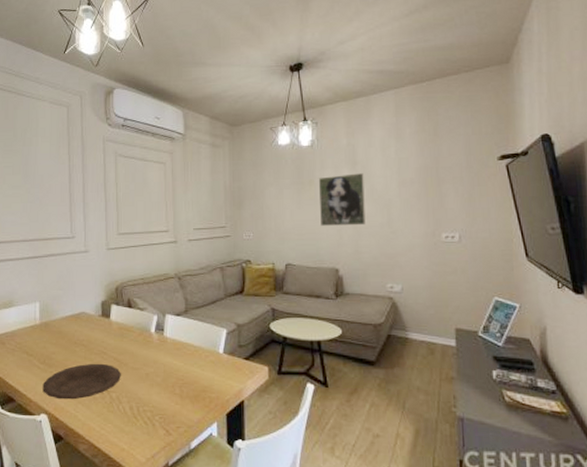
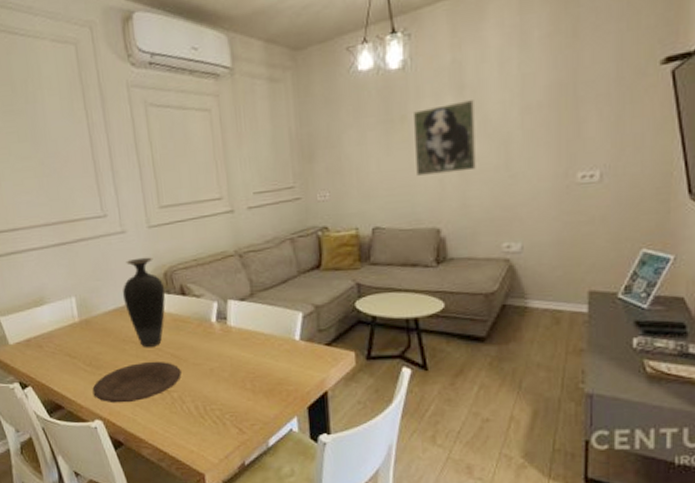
vase: none [79,273,115,350] -> present [122,257,166,347]

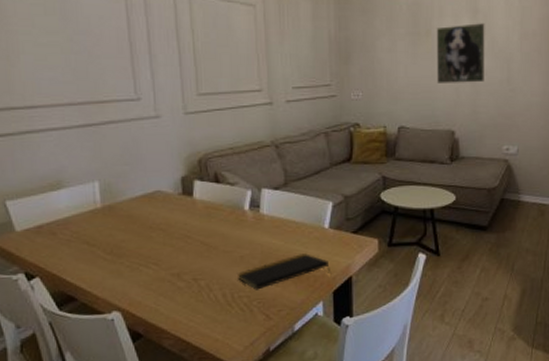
plate: present [92,361,182,403] -> none [111,248,210,294]
vase: present [122,257,166,347] -> none [152,143,199,235]
notepad: none [209,365,304,404] -> present [238,252,330,290]

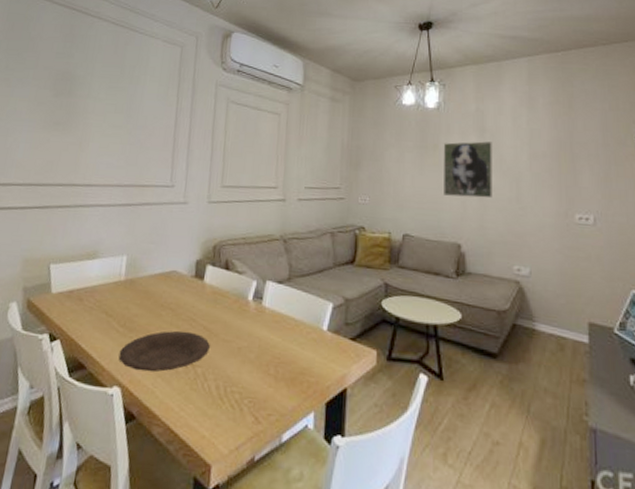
plate: none [111,248,210,294] -> present [118,330,210,372]
notepad: present [238,252,330,290] -> none [233,353,325,388]

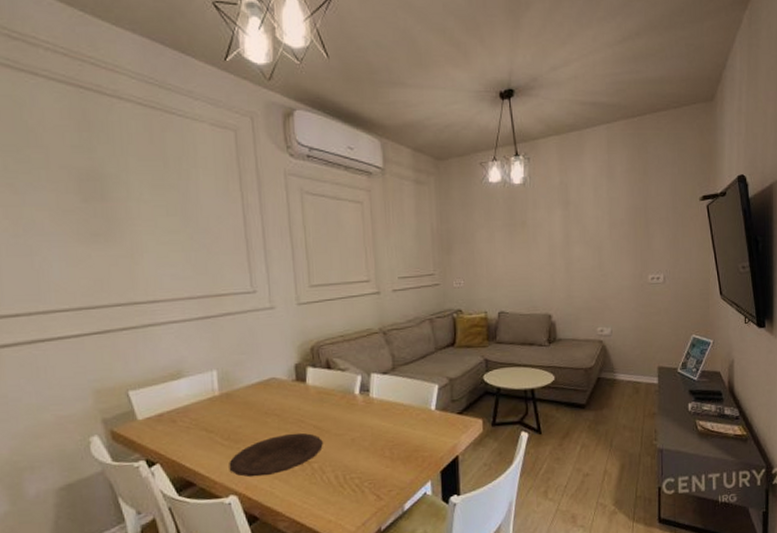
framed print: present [443,141,492,199] -> none [531,214,578,270]

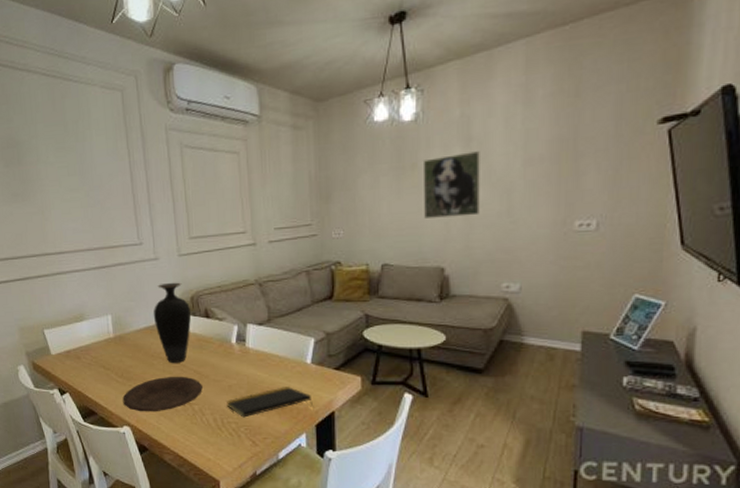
vase: none [267,332,312,420] -> present [153,282,192,363]
notepad: none [349,433,438,472] -> present [227,385,313,418]
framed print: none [531,214,578,270] -> present [422,151,480,218]

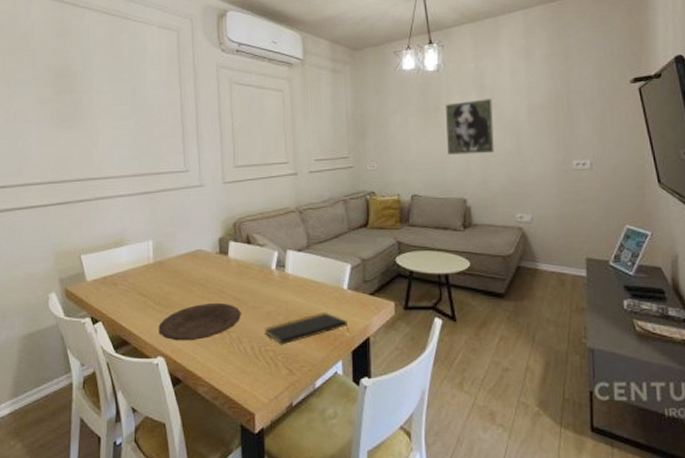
vase: present [153,282,192,363] -> none [195,208,233,289]

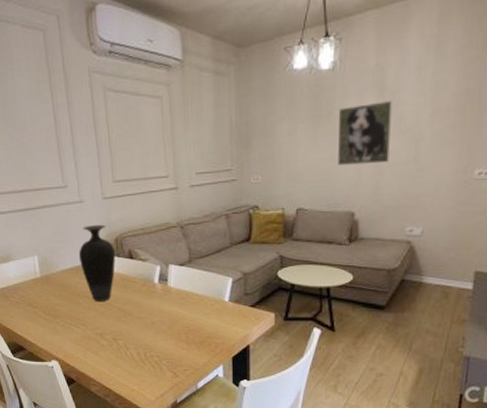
plate: present [158,302,241,341] -> none [50,313,127,347]
vase: none [195,208,233,289] -> present [78,224,116,301]
notepad: present [265,311,349,345] -> none [150,322,230,352]

